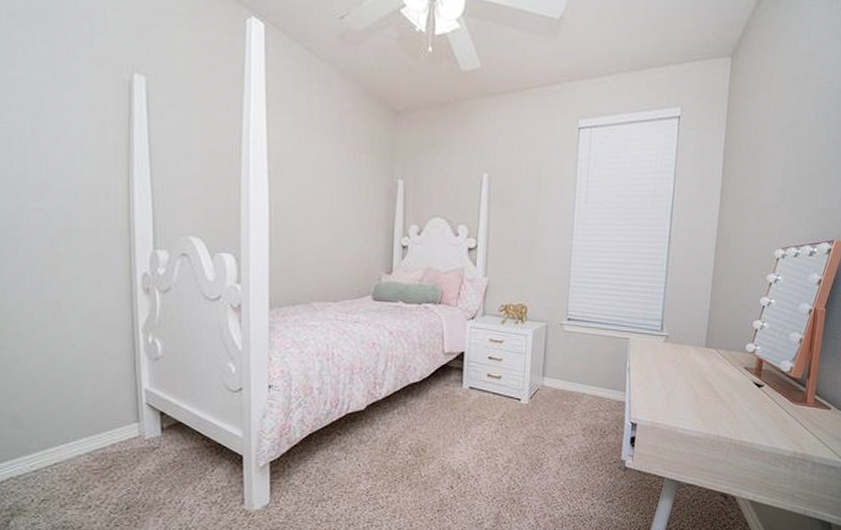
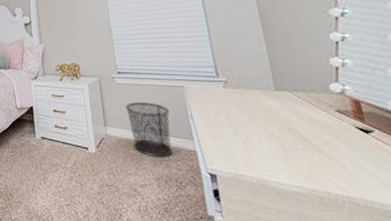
waste bin: none [567,352,610,409] -> present [125,102,173,158]

